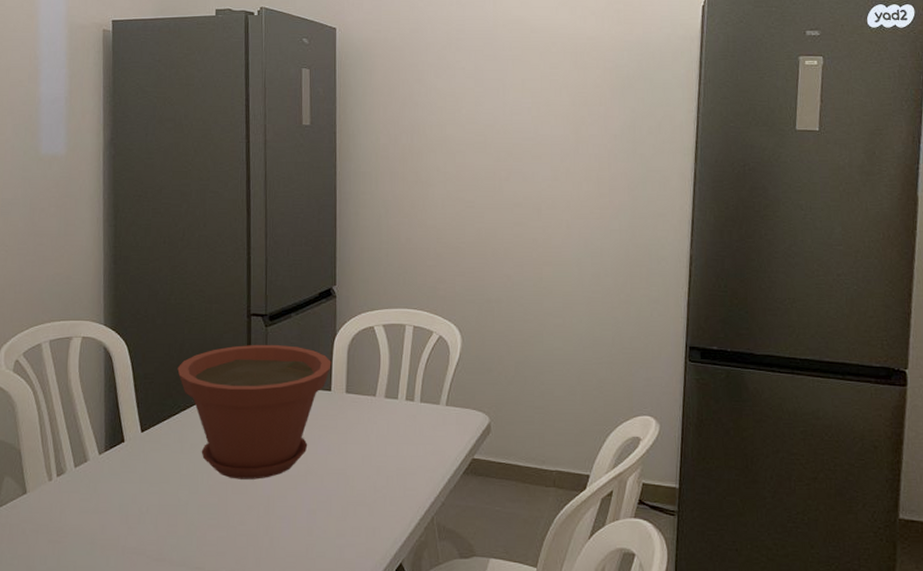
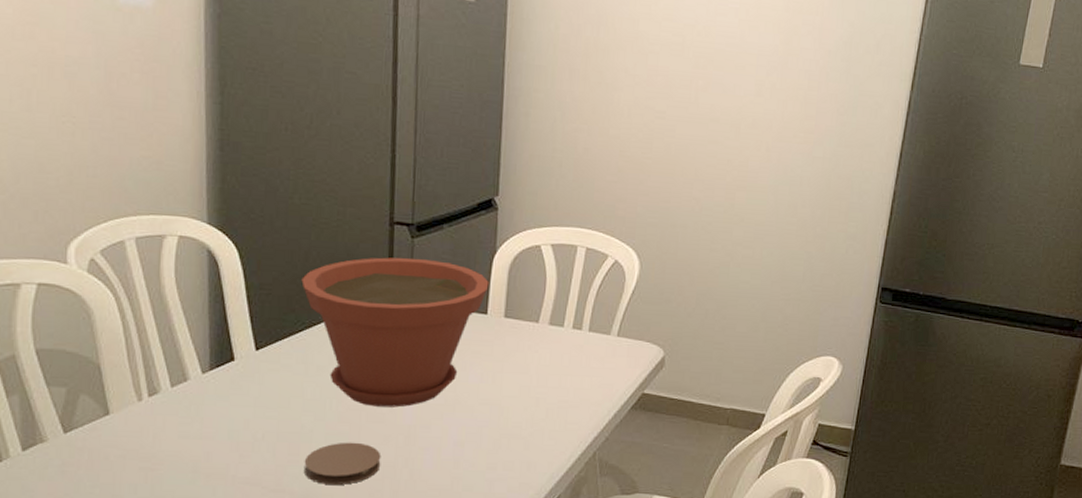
coaster: none [181,513,245,554] -> present [304,442,381,486]

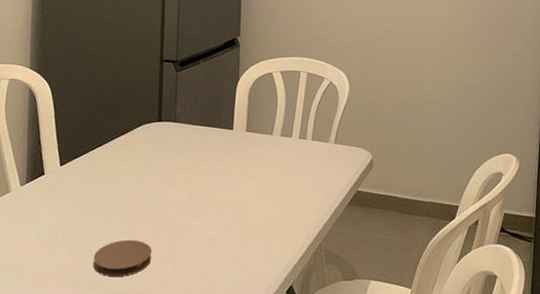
plant pot: present [301,257,489,408] -> none [95,88,234,209]

